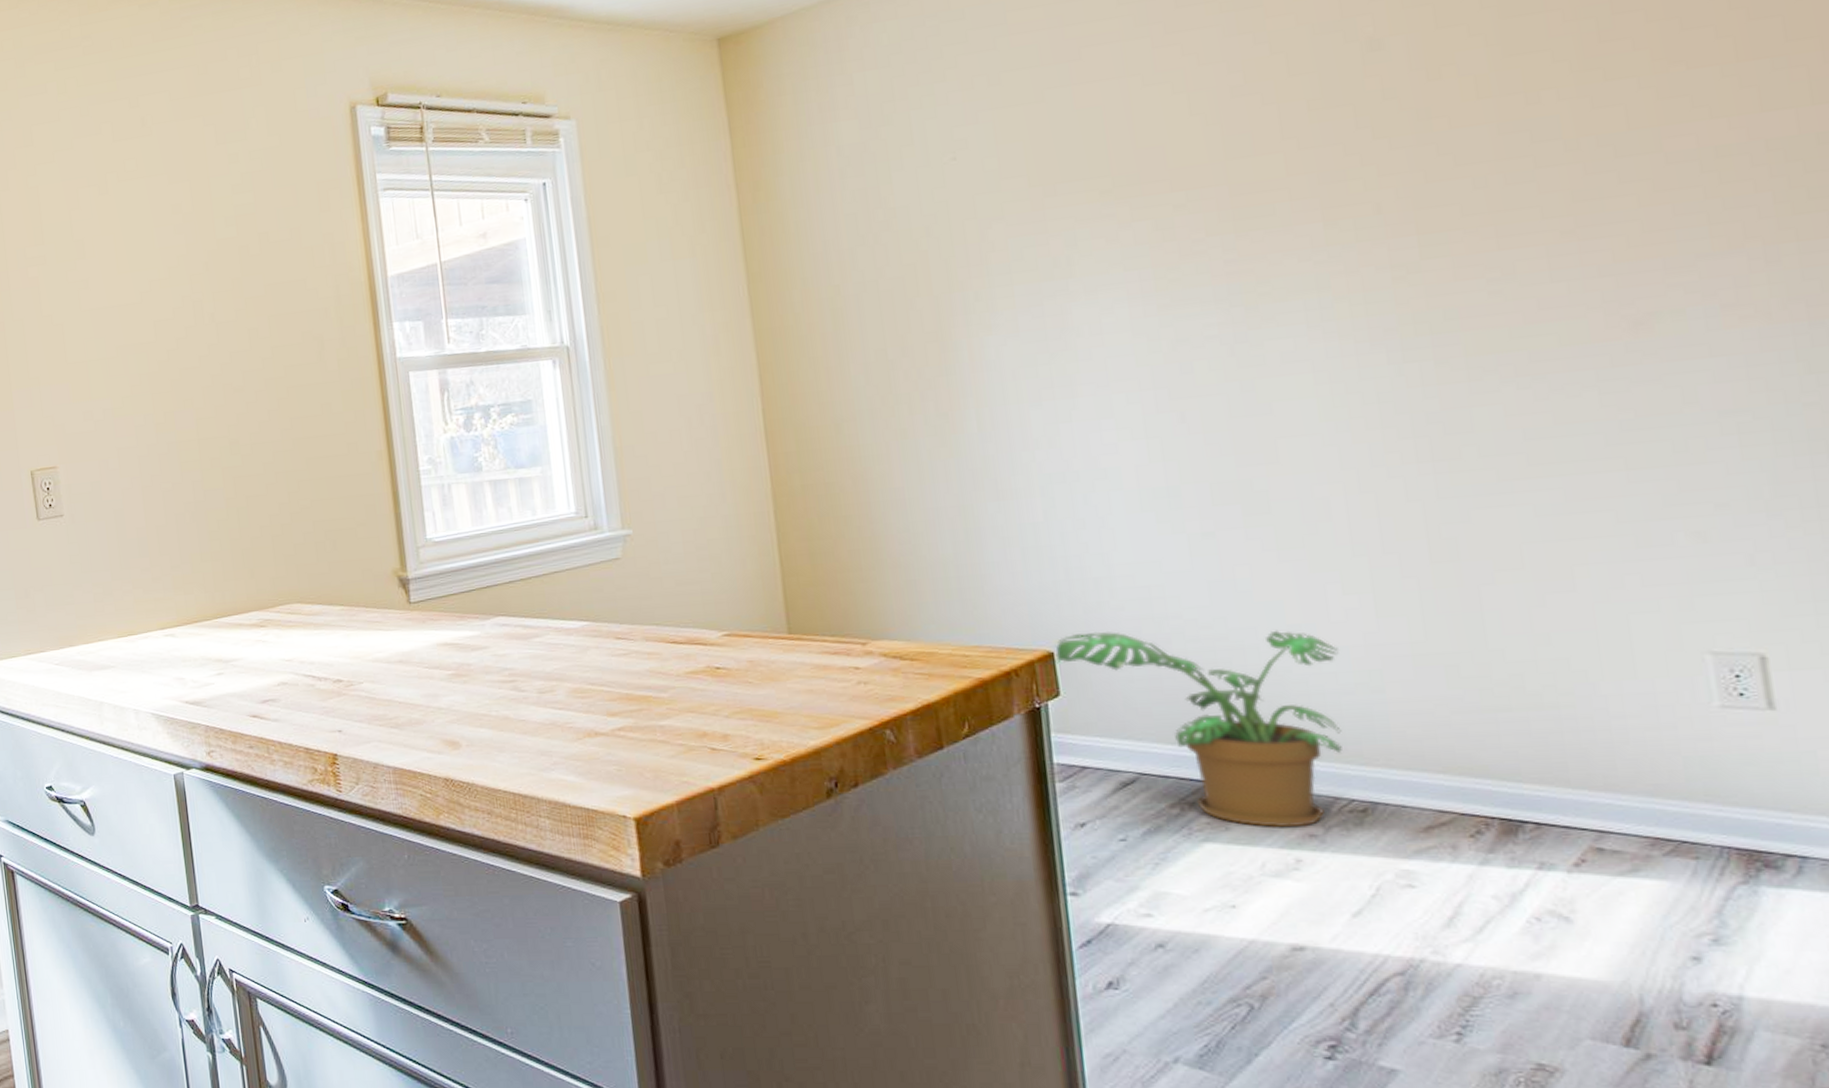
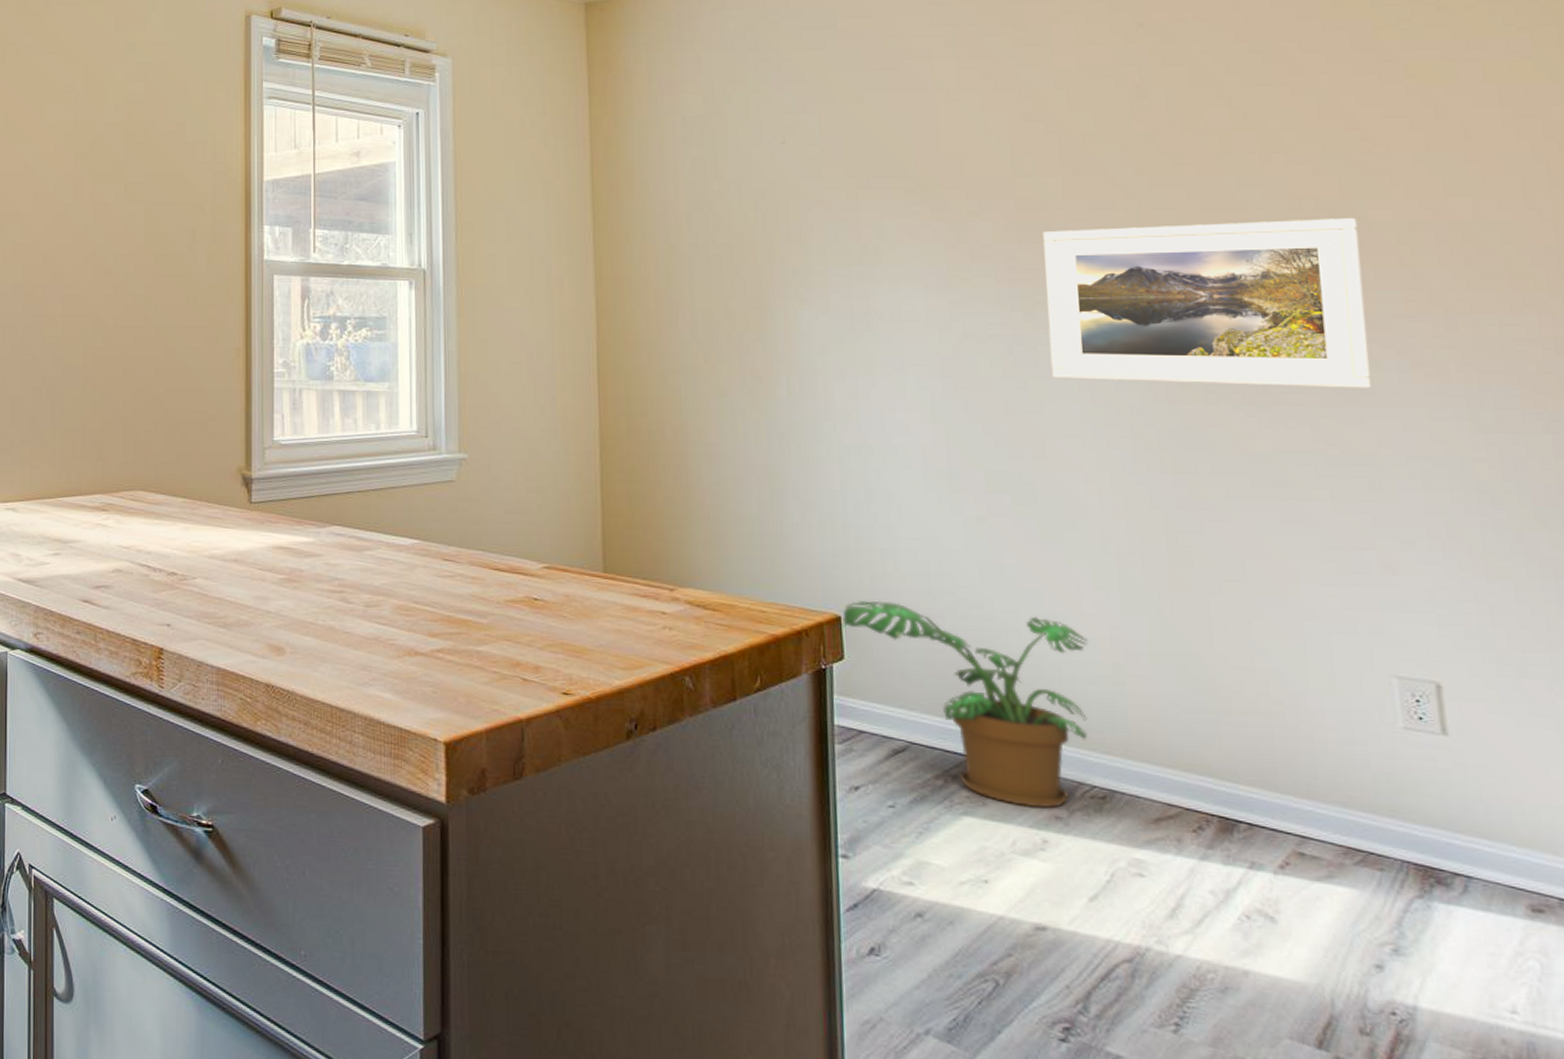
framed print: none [1264,150,1674,375] -> present [1043,217,1372,388]

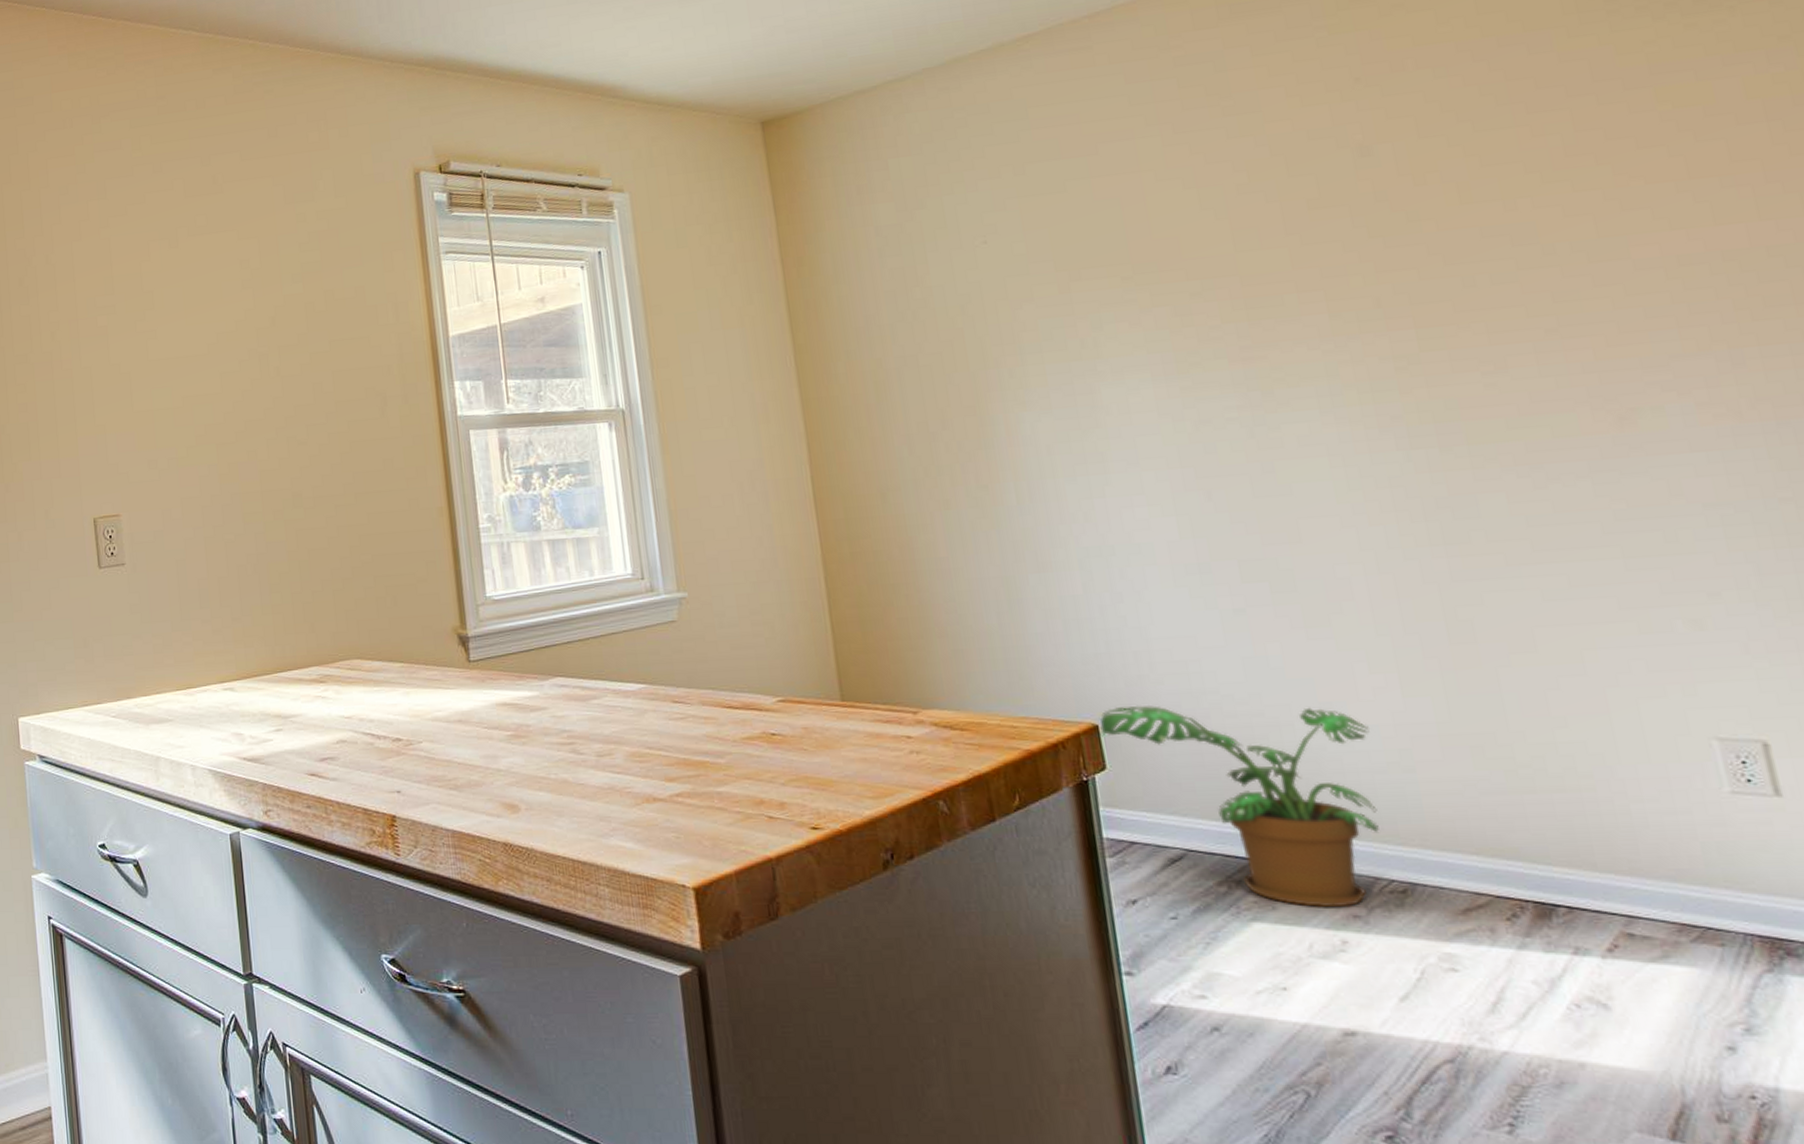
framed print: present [1043,217,1372,388] -> none [1273,256,1656,458]

